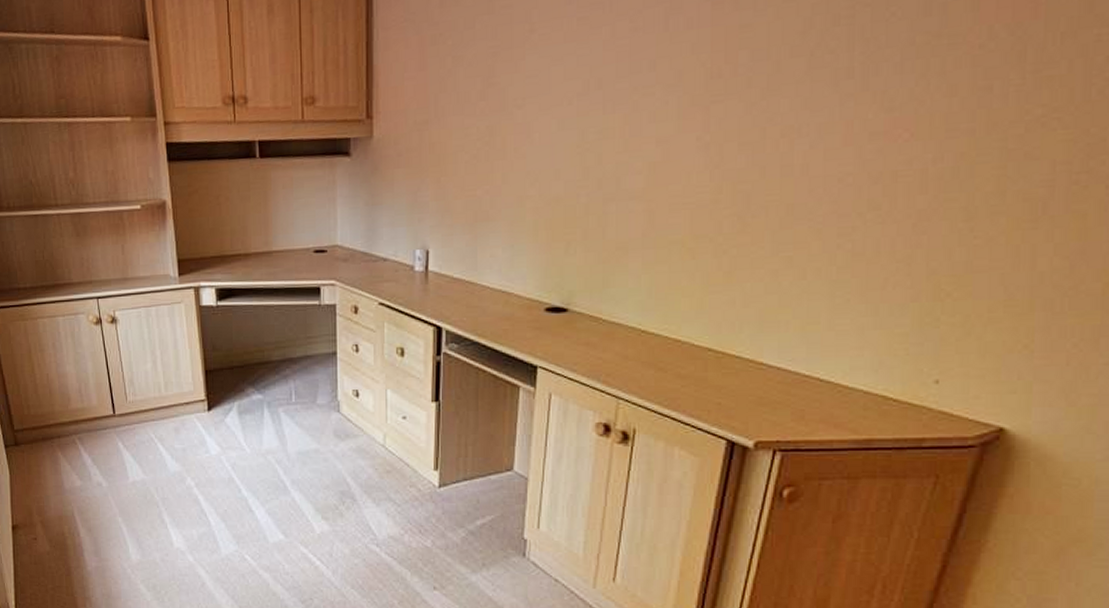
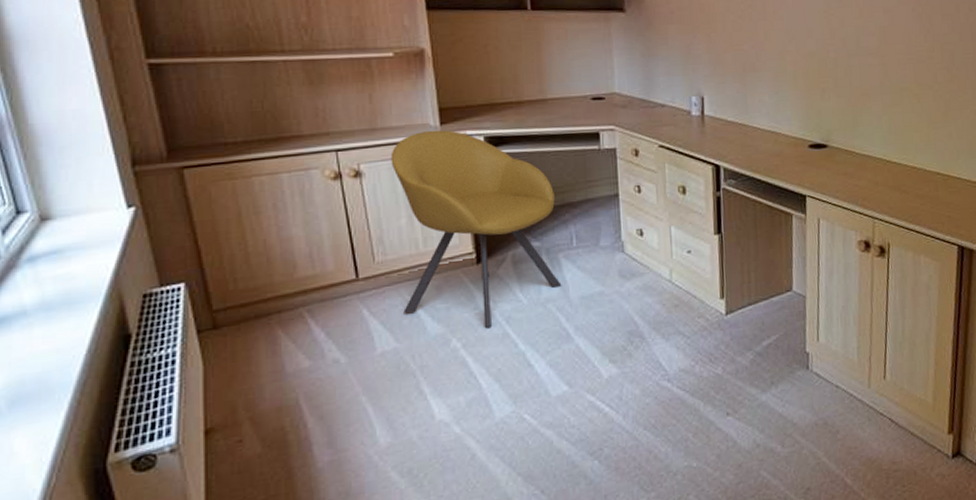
chair: none [139,280,281,471] -> present [390,129,562,327]

